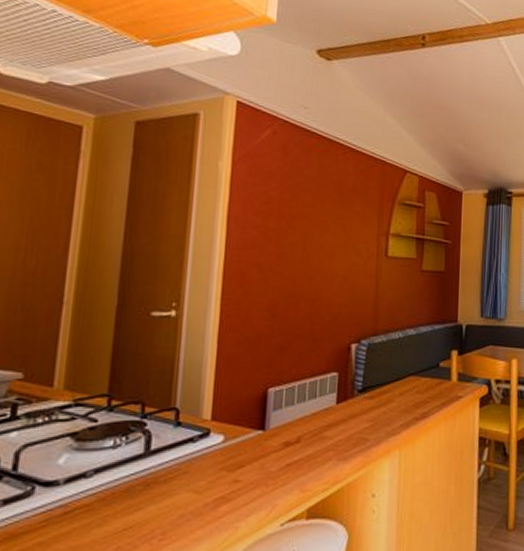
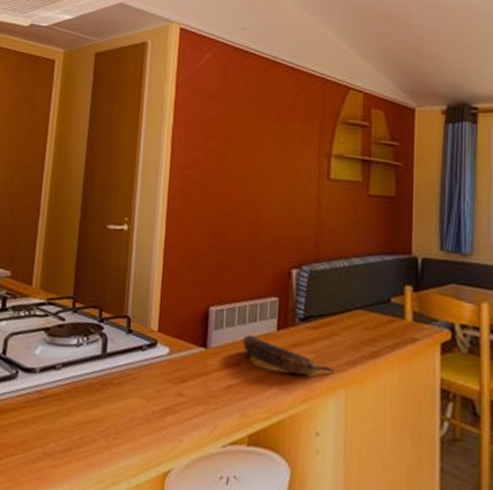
banana: none [301,411,390,444] -> present [242,334,334,376]

